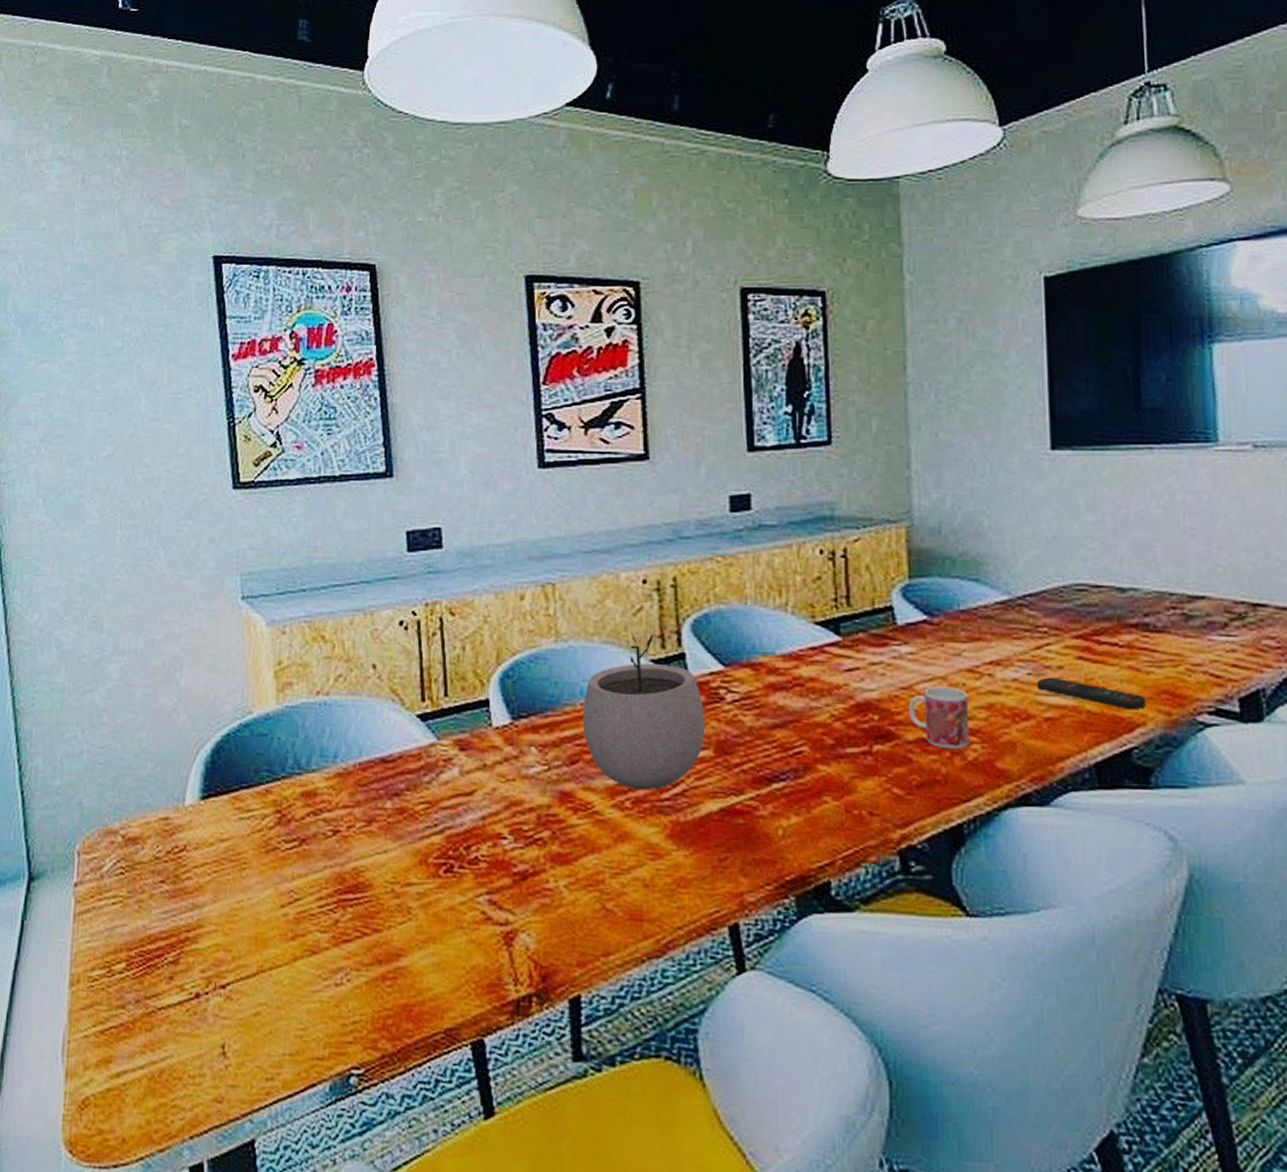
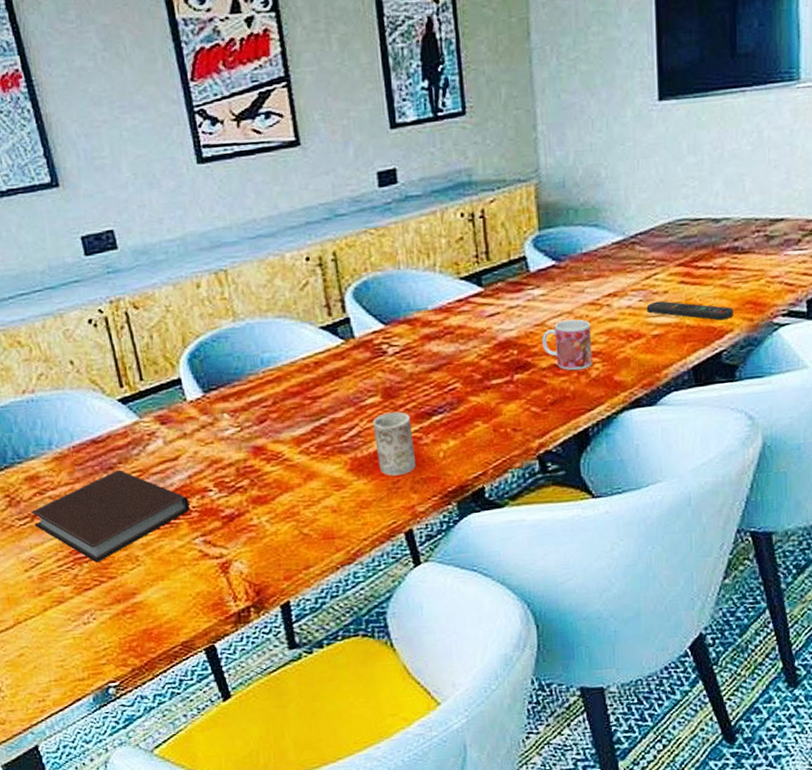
notebook: none [301,797,478,909] -> present [31,469,190,563]
plant pot: present [582,631,706,791] -> none [265,304,373,437]
mug: none [701,771,748,852] -> present [372,411,416,476]

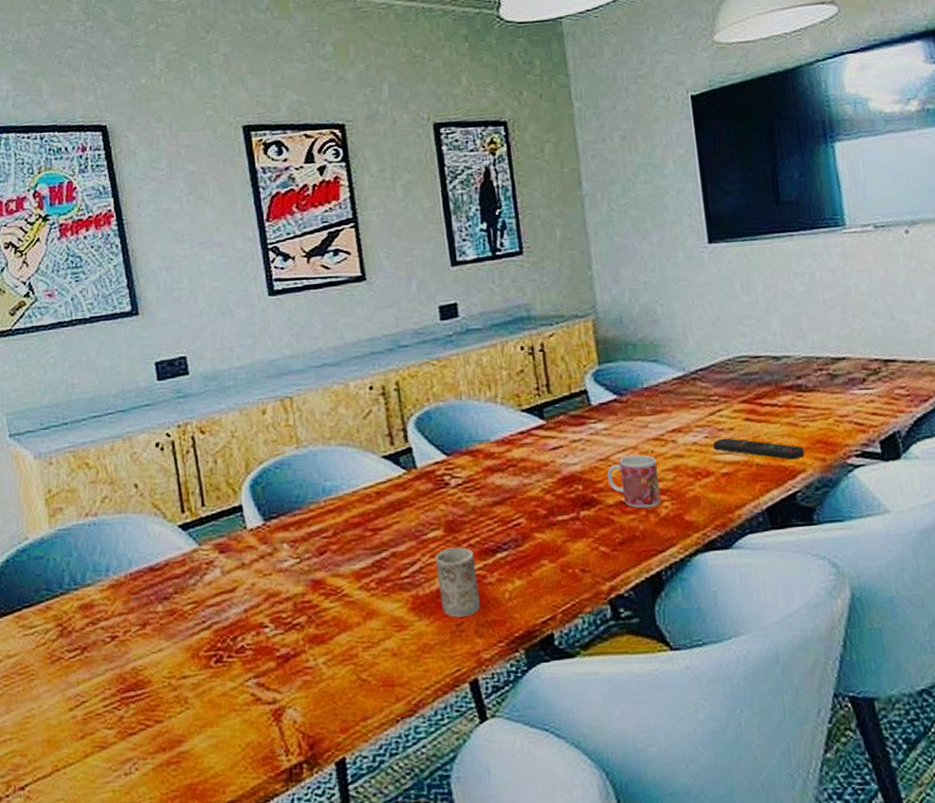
notebook: present [31,469,190,563] -> none [82,600,244,704]

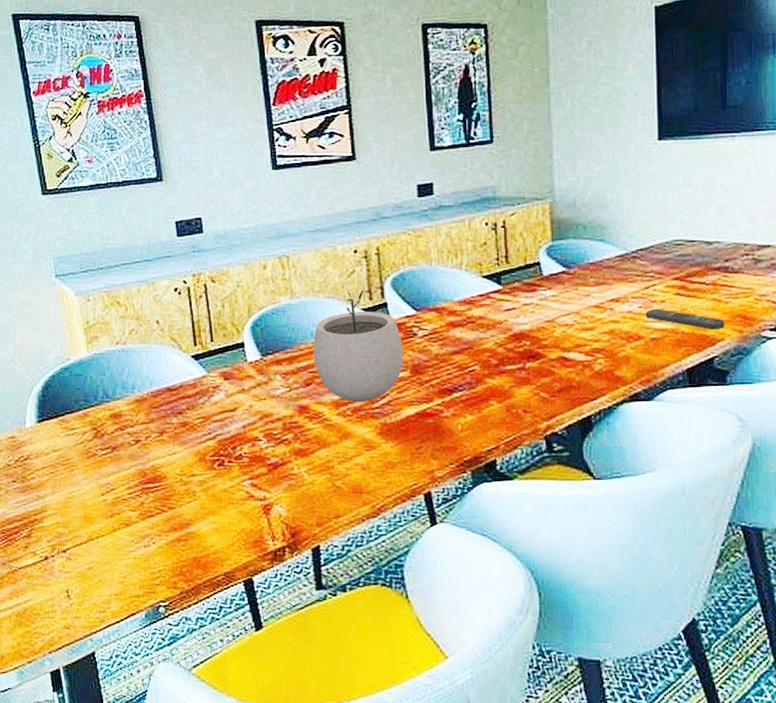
plant pot: none [326,433,435,572] -> present [313,288,404,402]
mug: present [435,547,480,618] -> none [401,386,436,443]
mug: present [607,454,661,509] -> none [552,319,596,364]

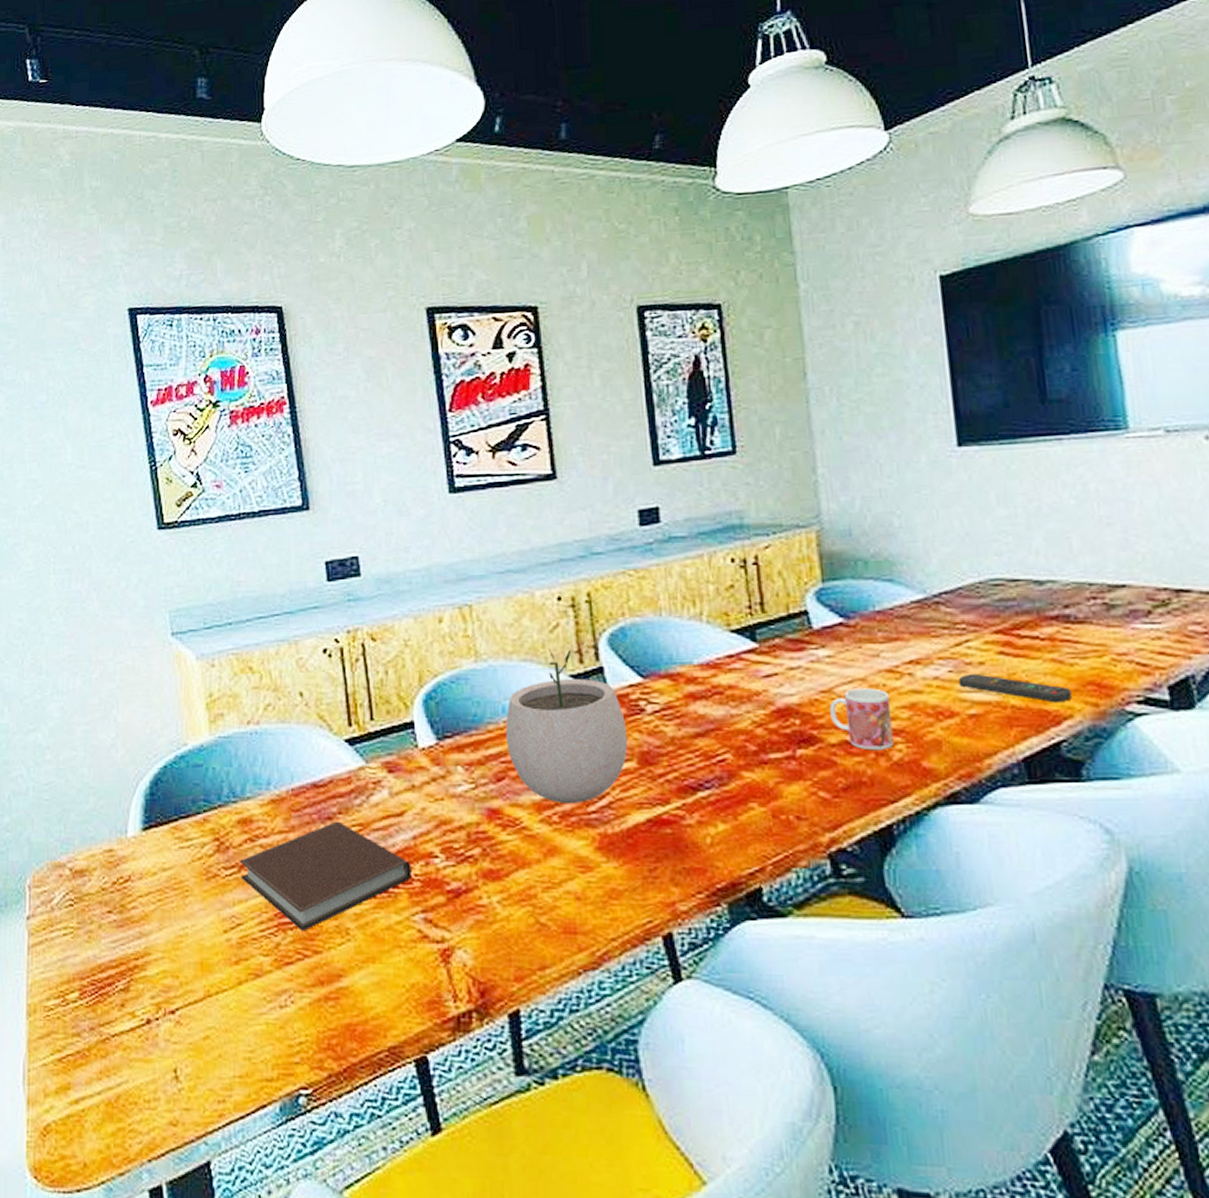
notebook: none [112,415,242,494] -> present [239,821,412,931]
mug: none [552,319,596,364] -> present [830,688,894,751]

